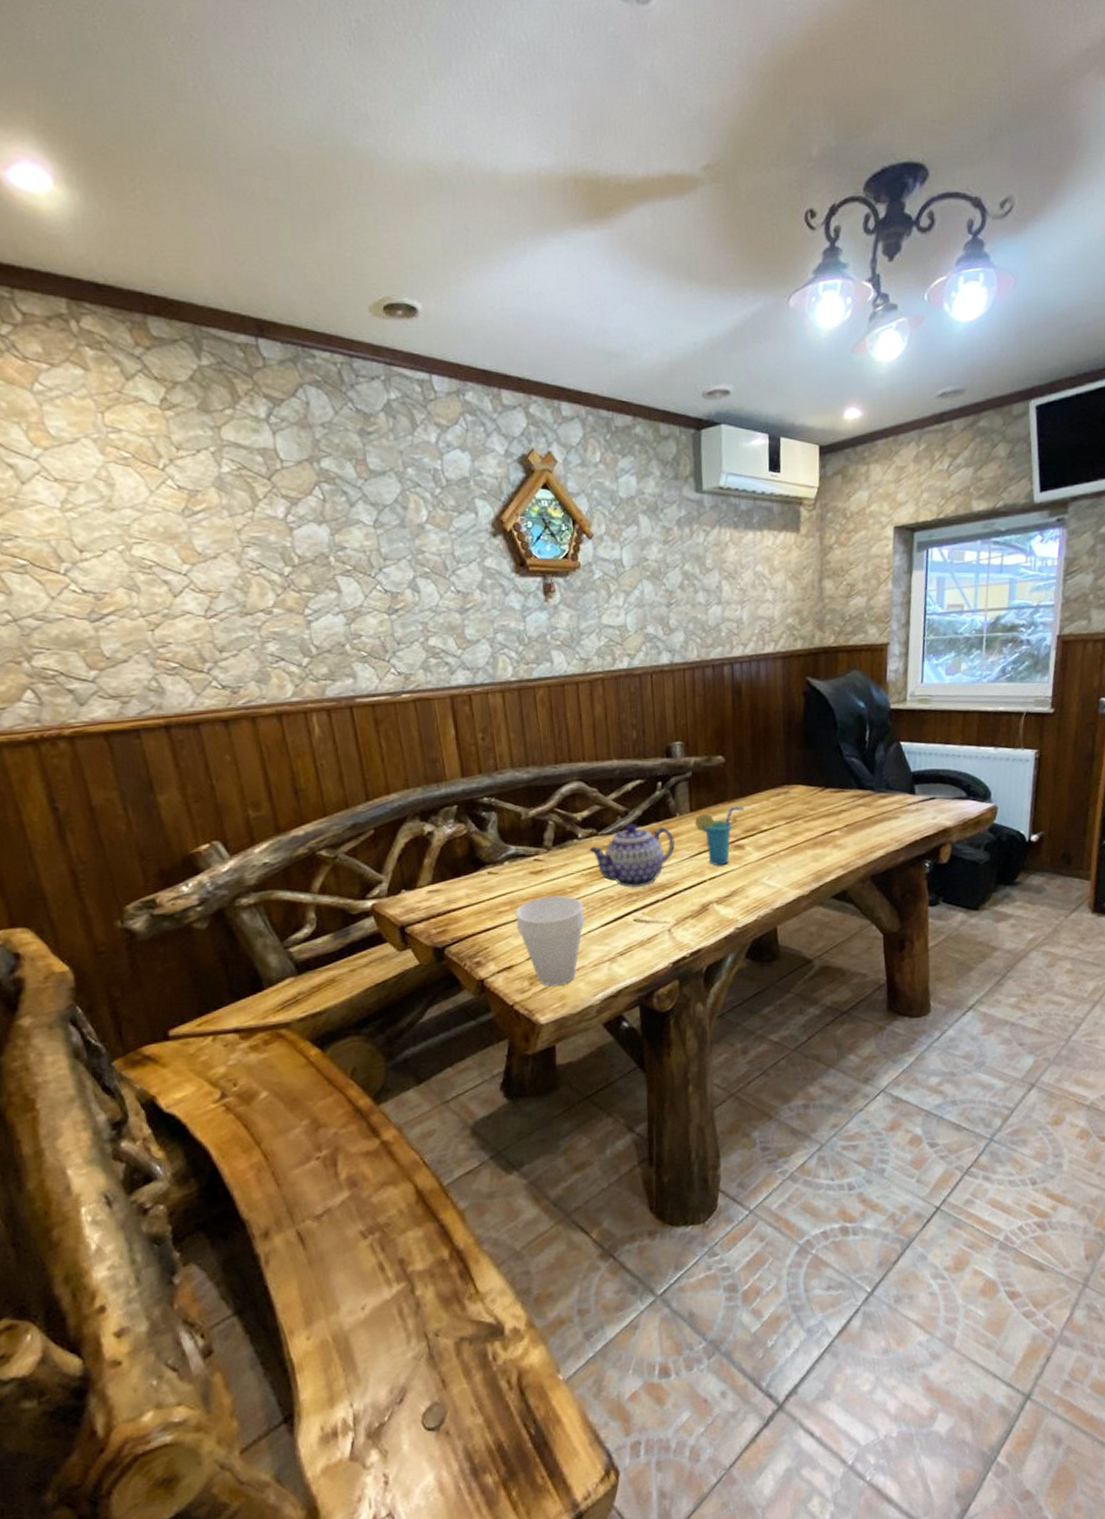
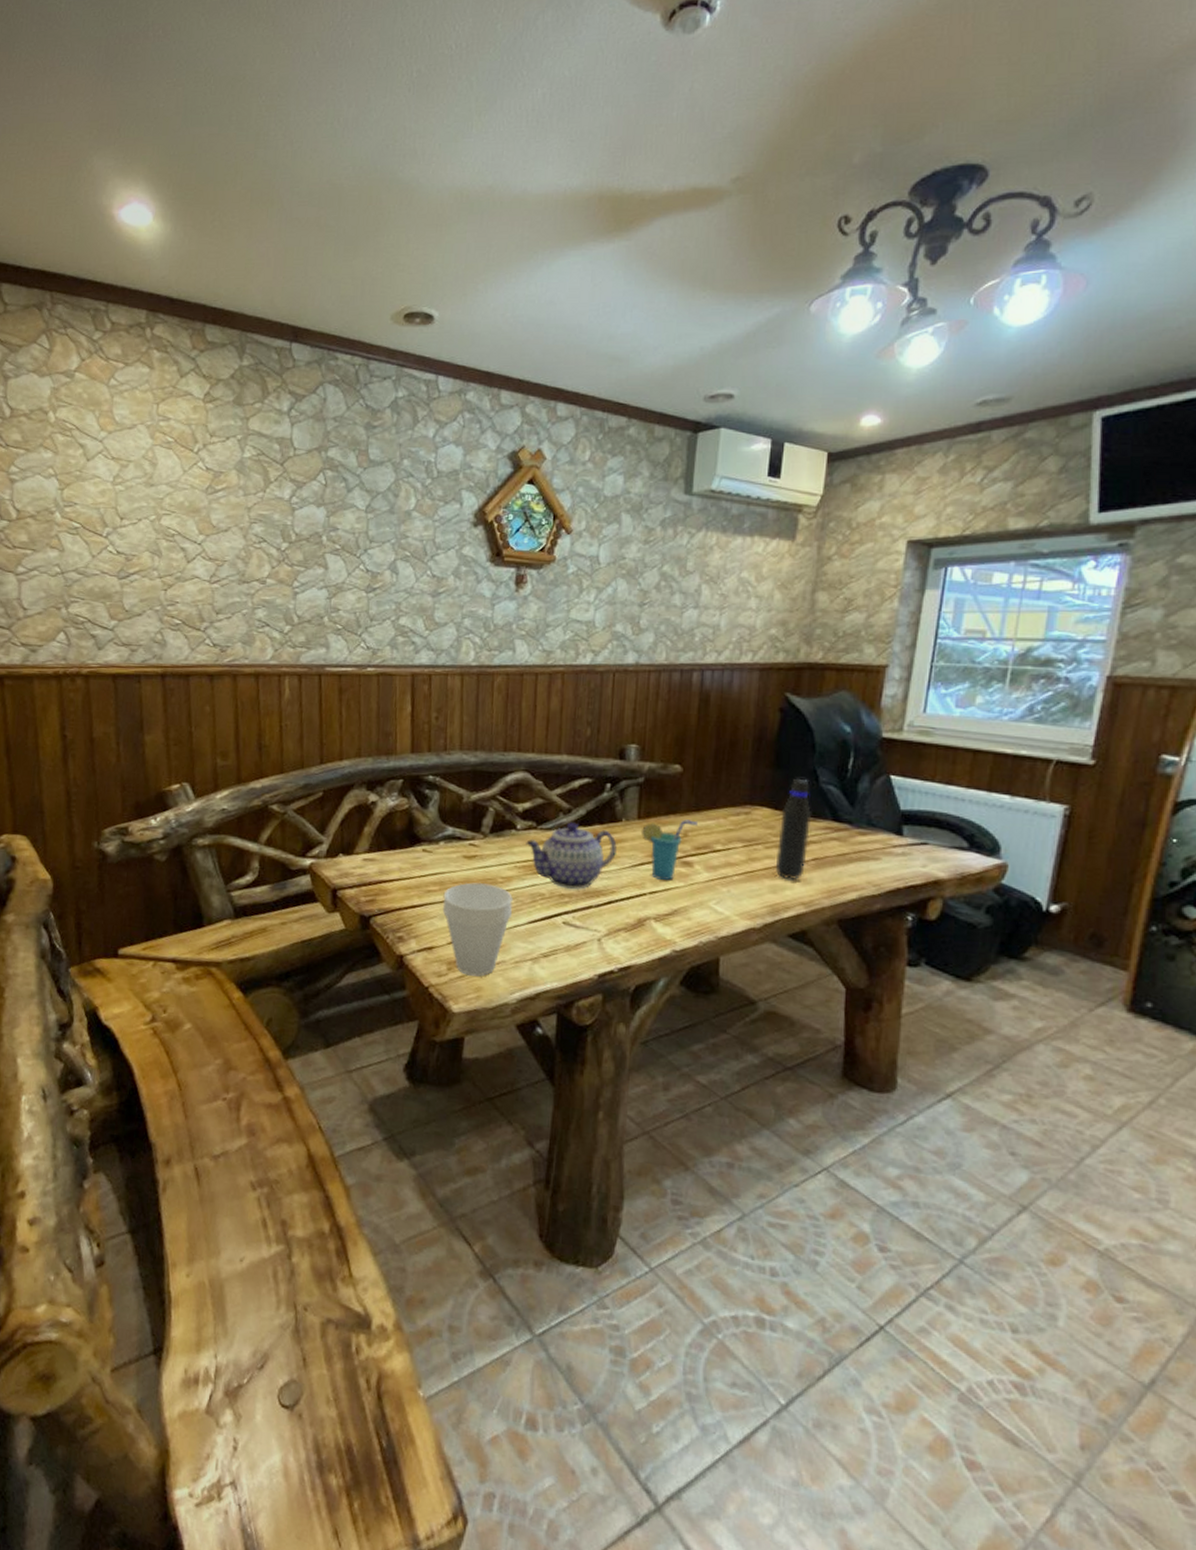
water bottle: none [814,755,841,848] -> present [775,779,812,881]

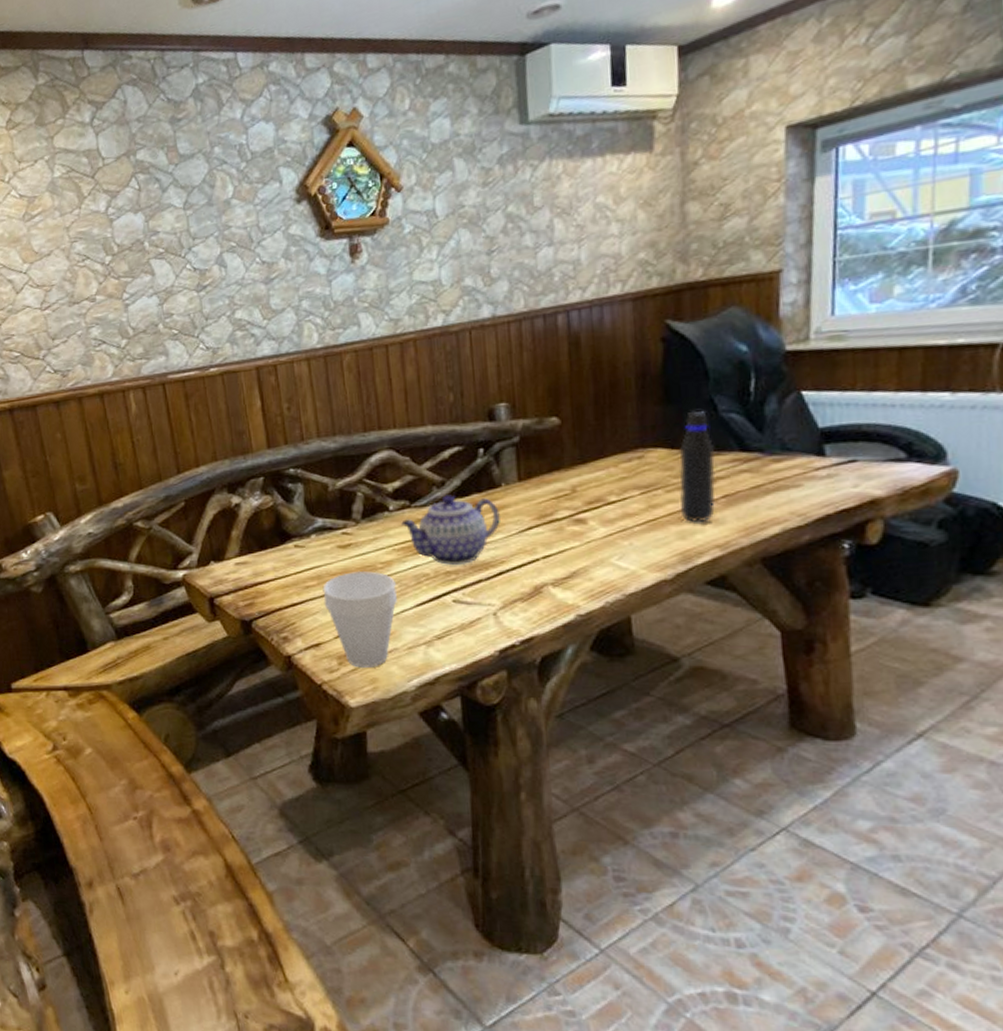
cup: present [640,819,698,880] -> none [523,474,586,542]

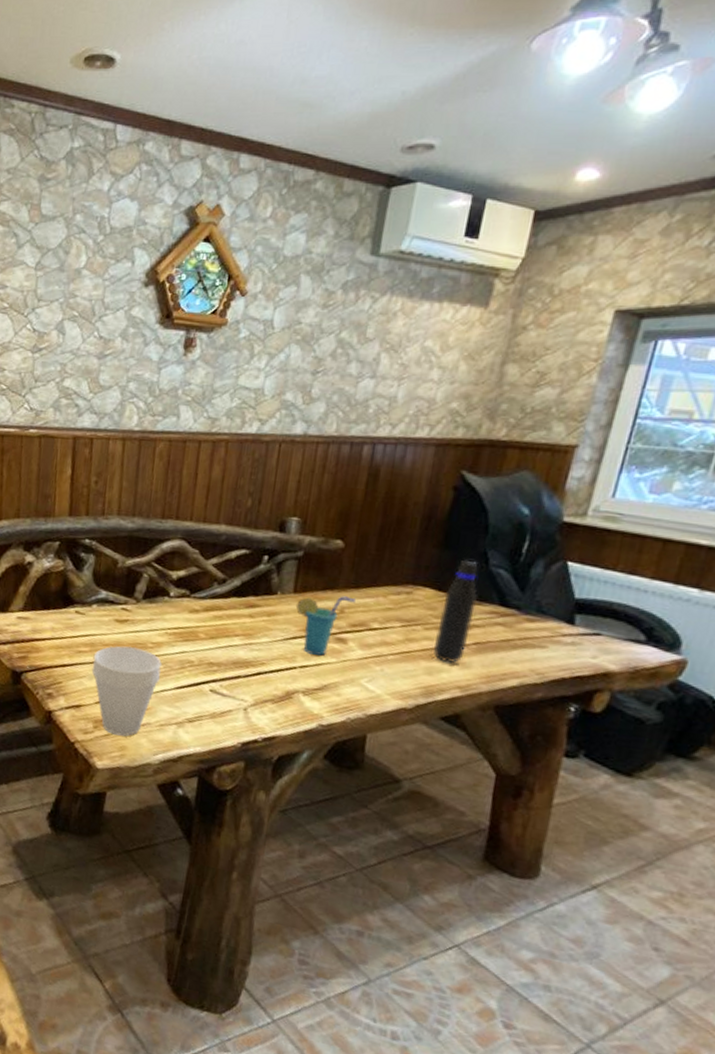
teapot: present [401,495,502,565] -> none [178,592,271,660]
cup: none [523,474,586,542] -> present [295,596,356,656]

